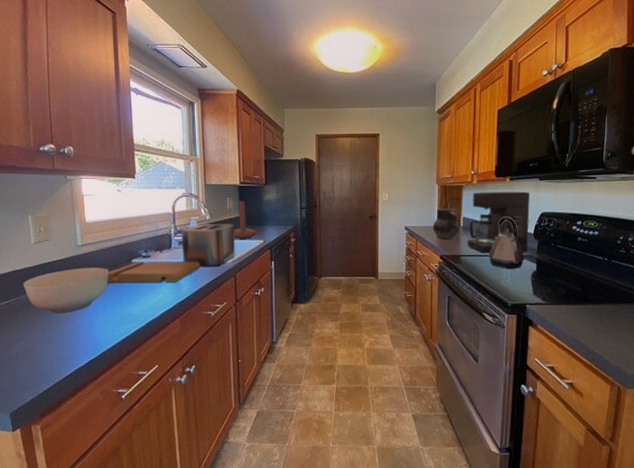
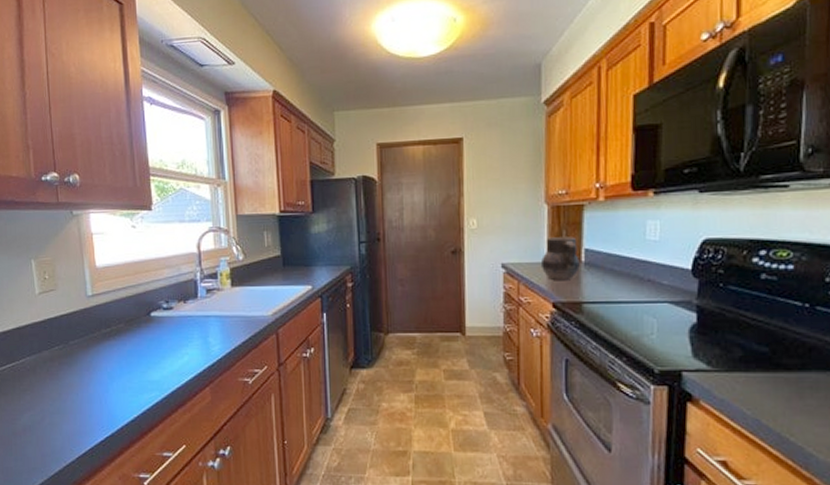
bowl: present [23,267,109,314] -> none [27,322,125,380]
cutting board: present [107,261,201,283] -> none [123,314,234,342]
toaster: present [181,224,235,268] -> none [209,265,277,322]
paper towel holder: present [233,201,257,239] -> none [273,235,303,285]
coffee maker: present [467,191,530,253] -> none [592,209,685,298]
kettle: present [488,216,524,269] -> none [623,246,678,321]

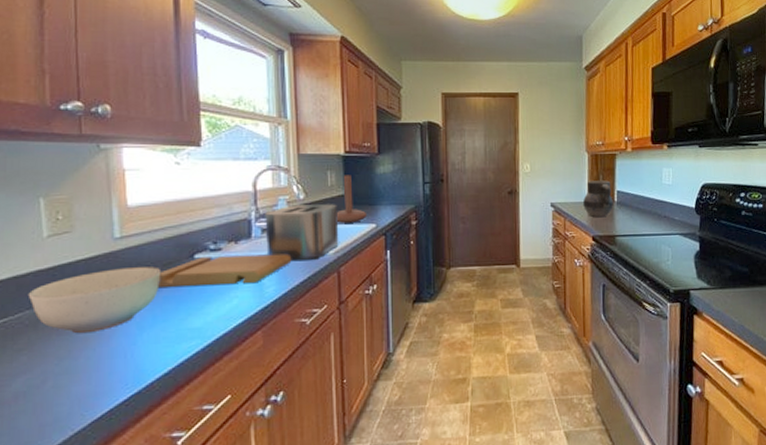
bowl: none [27,322,125,380] -> present [28,266,162,334]
cutting board: none [123,314,234,342] -> present [158,253,292,287]
toaster: none [209,265,277,322] -> present [265,204,339,261]
paper towel holder: none [273,235,303,285] -> present [336,175,368,223]

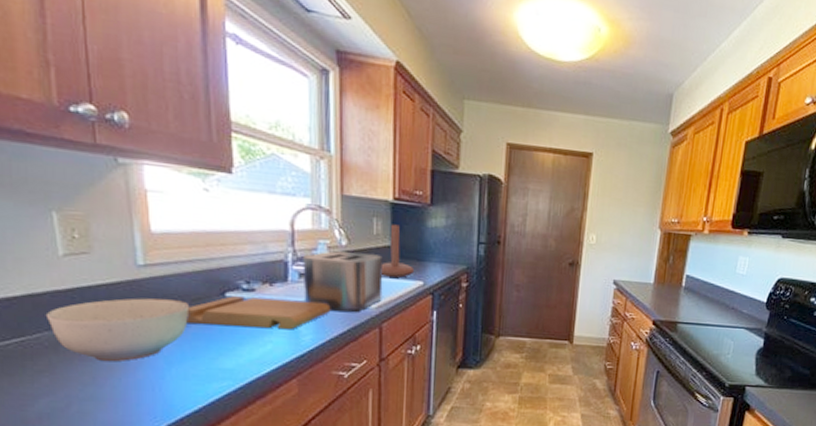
ceramic jug: present [582,180,613,218] -> none [647,261,681,302]

